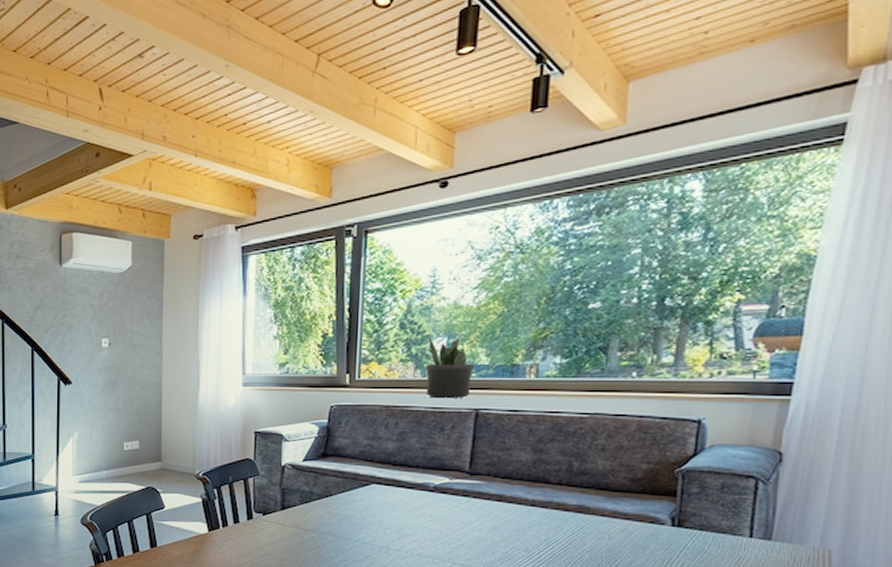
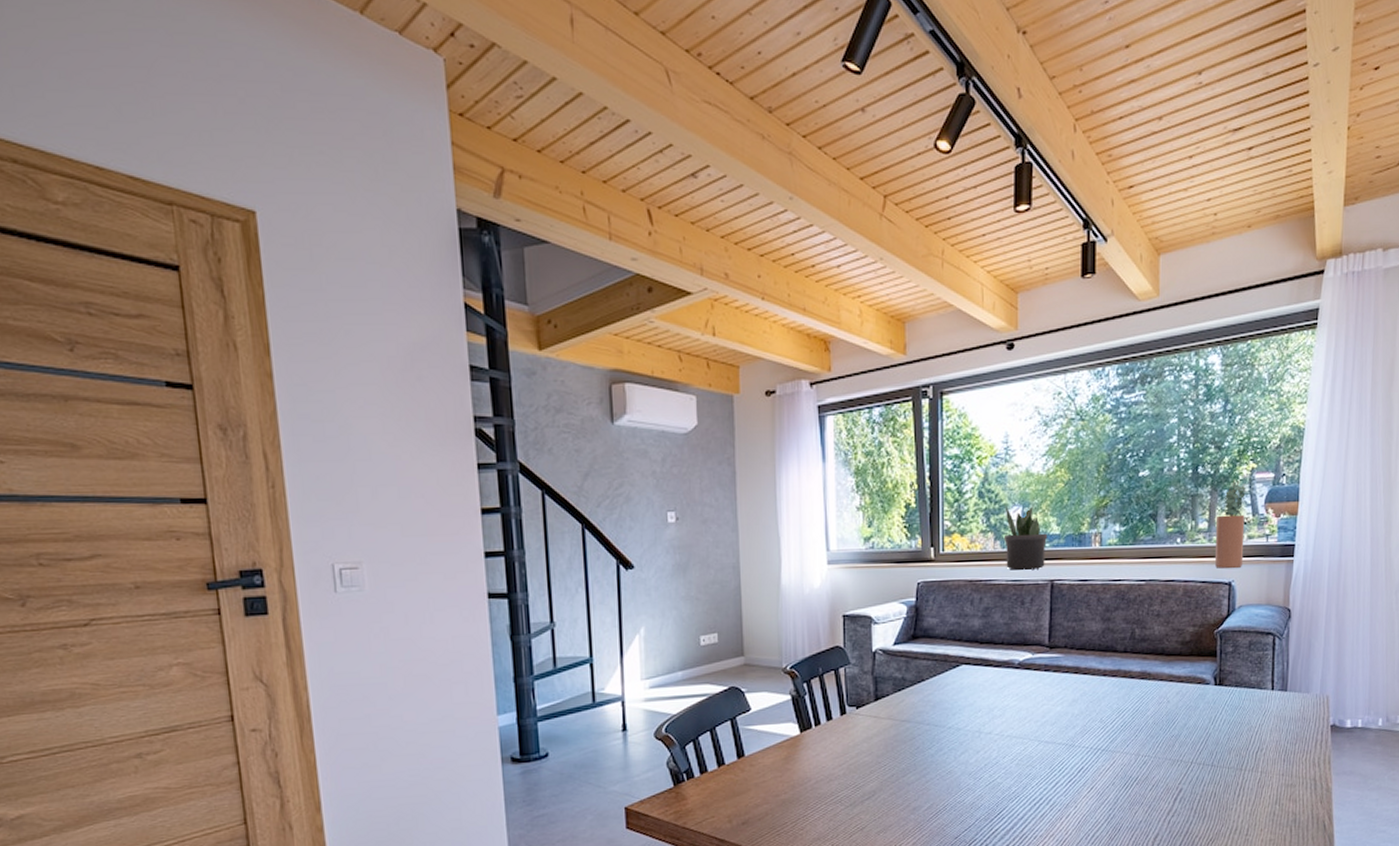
vase: none [680,312,729,406] -> present [1214,480,1246,570]

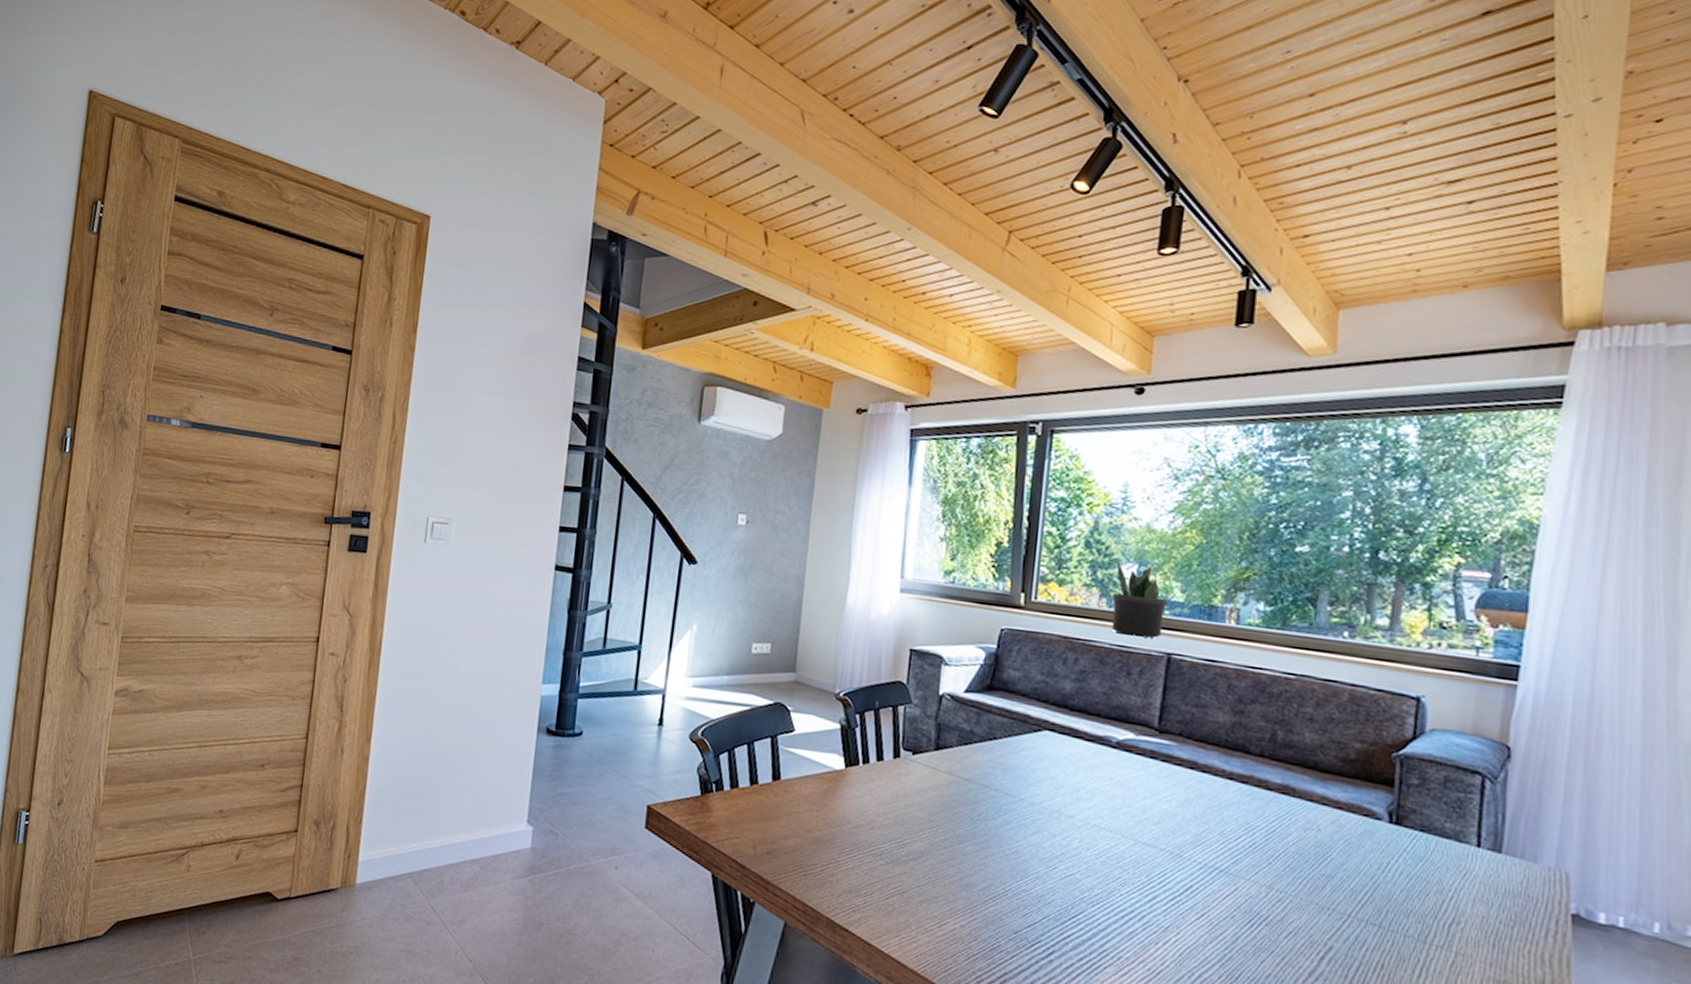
vase: present [1214,480,1246,570] -> none [1397,573,1448,683]

